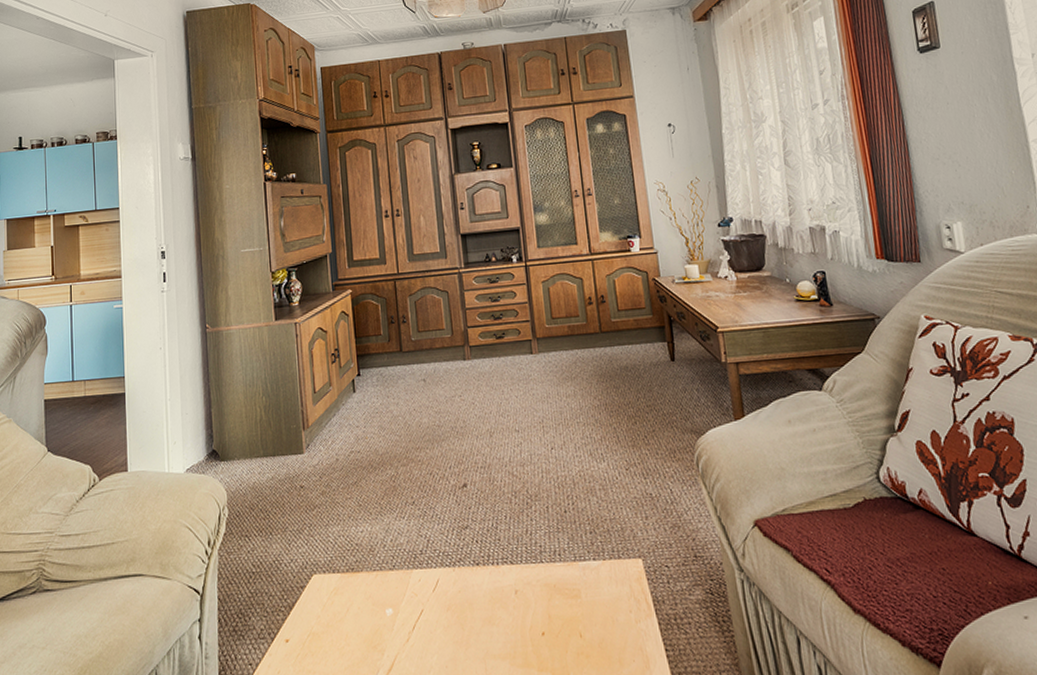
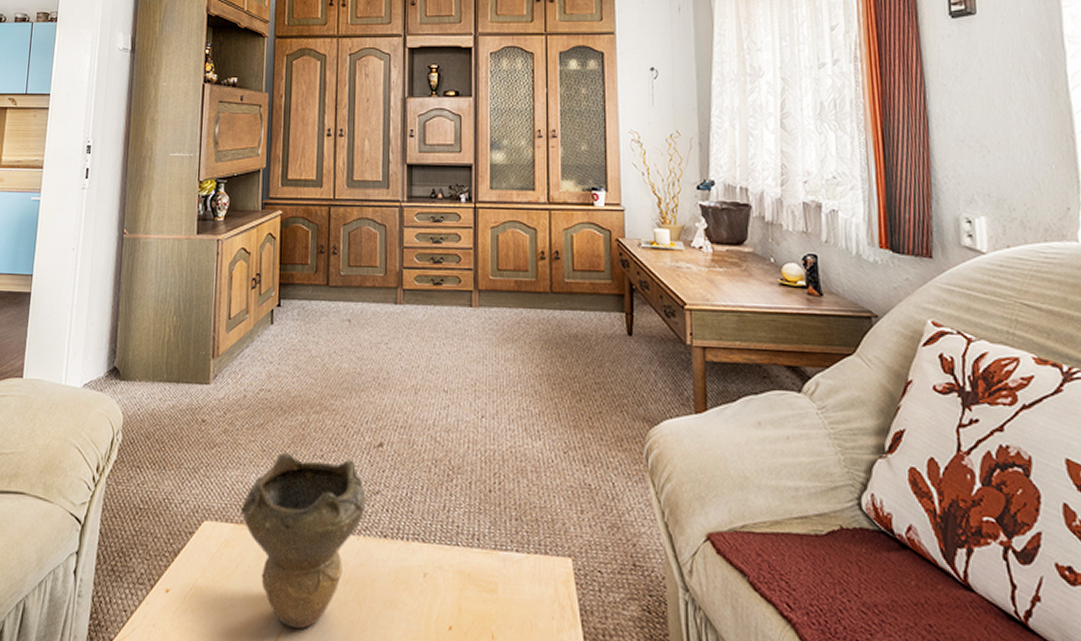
decorative bowl: none [345,502,458,656] -> present [240,452,366,630]

